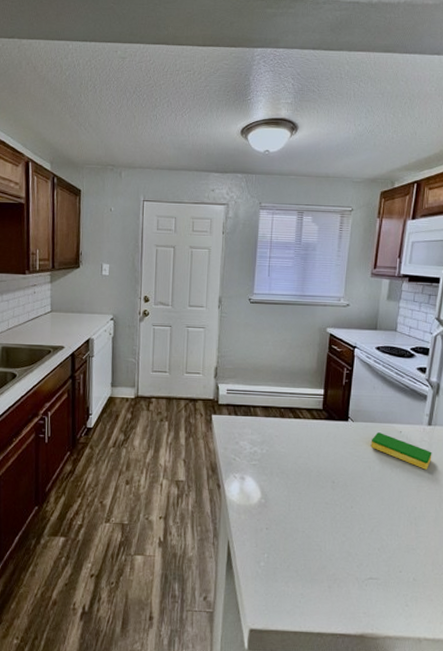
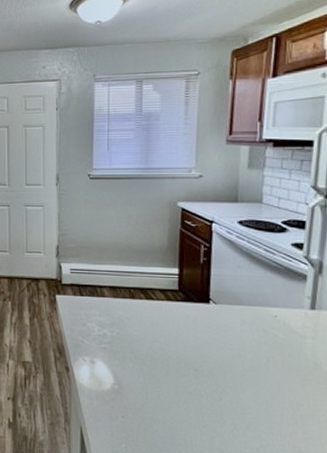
dish sponge: present [370,432,432,470] -> none [239,316,319,361]

